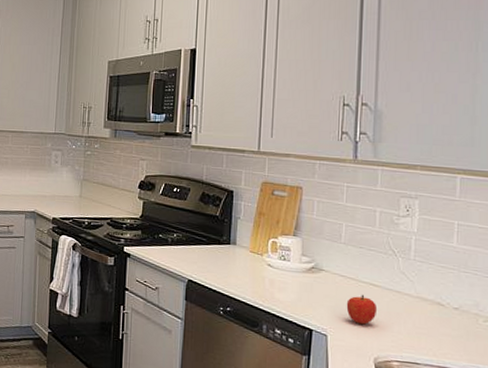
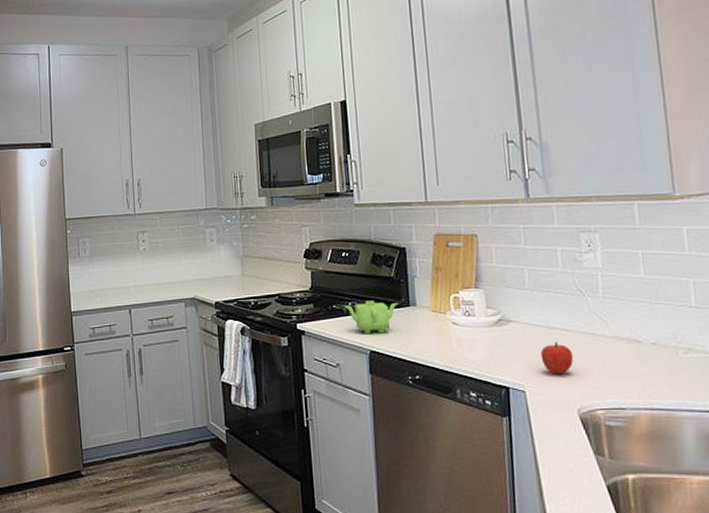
teapot: none [169,234,220,266] -> present [344,300,398,334]

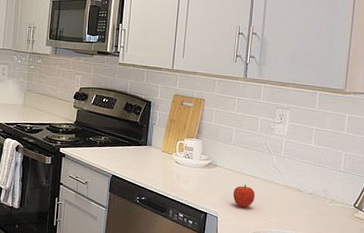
teapot: present [344,300,398,334] -> none [98,137,139,164]

